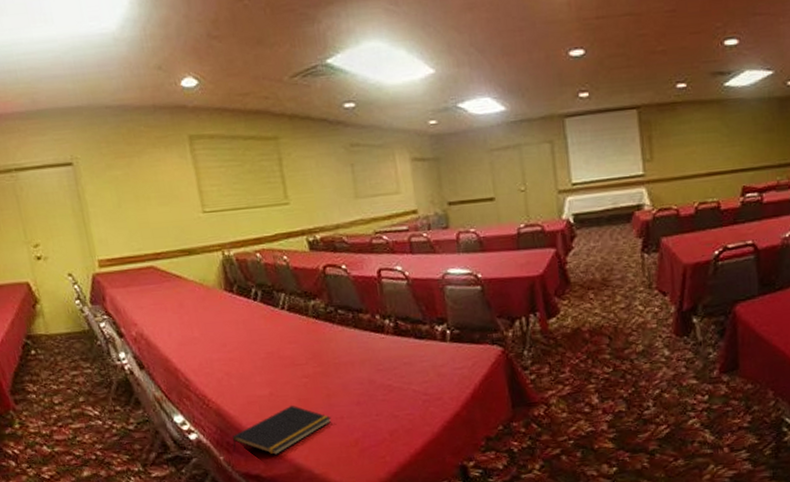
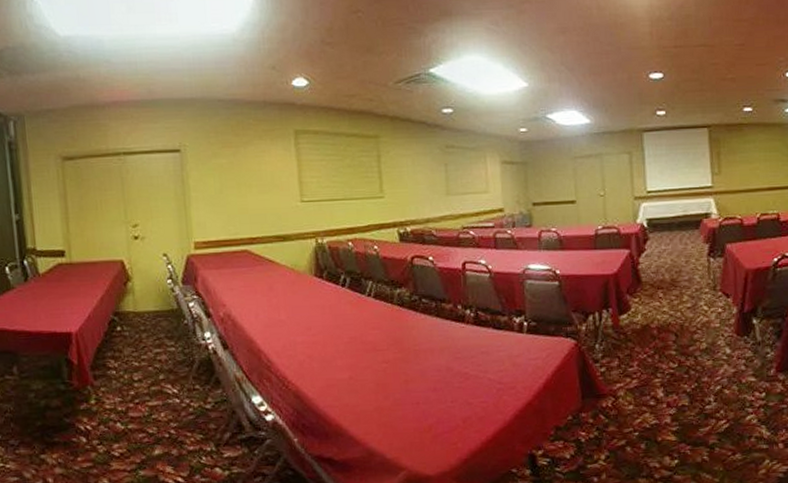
notepad: present [232,405,332,455] -> none [307,389,408,438]

